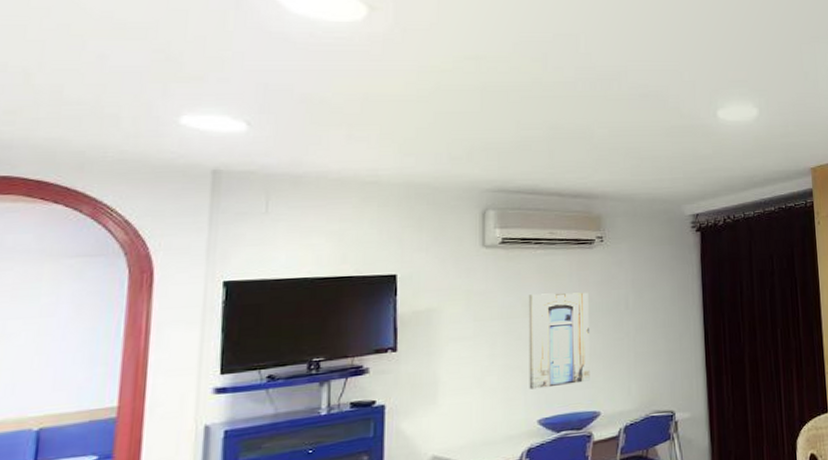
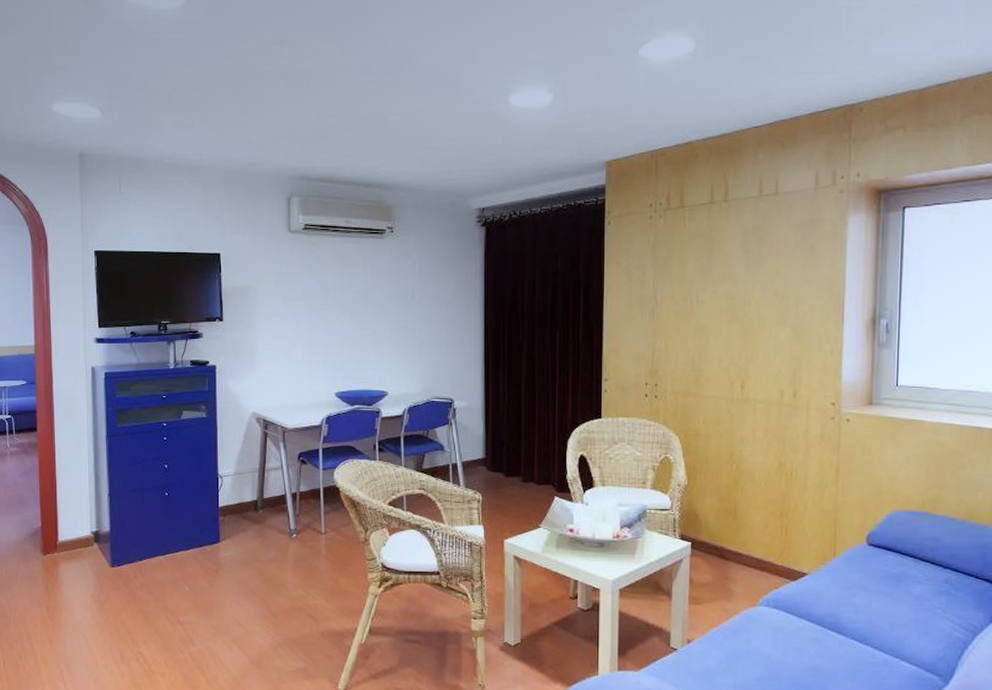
wall art: present [528,292,590,390] -> none [327,279,379,365]

